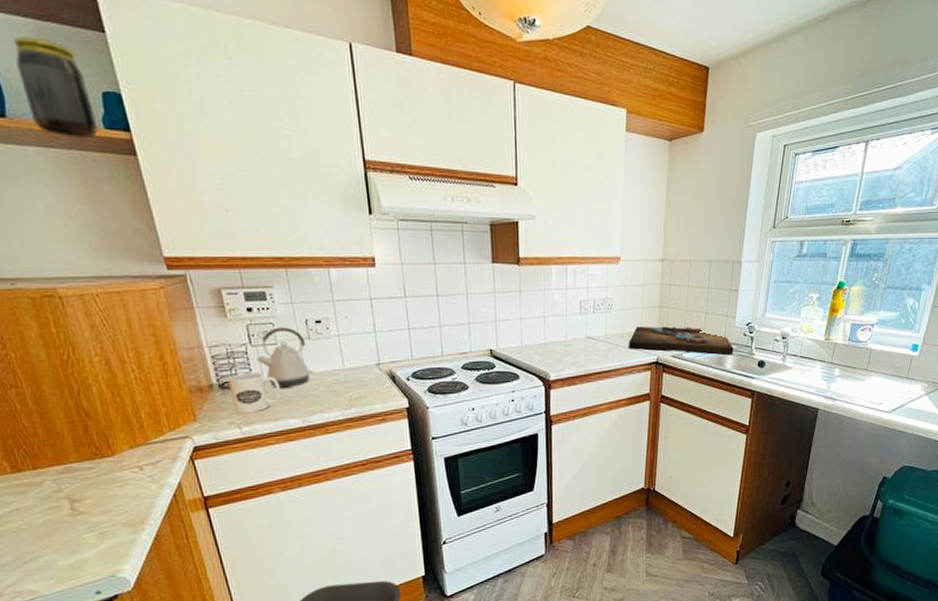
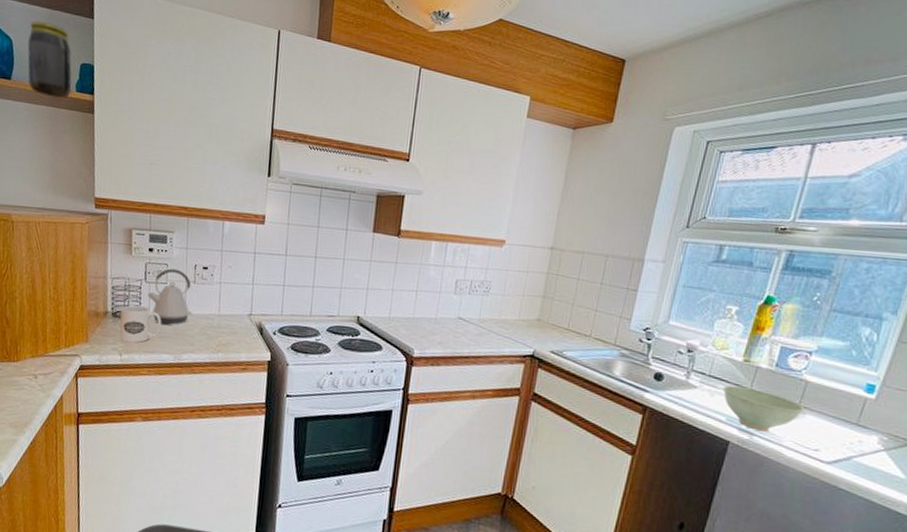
cutting board: present [629,326,734,355] -> none [503,313,626,361]
bowl: none [811,361,871,396] -> present [723,385,805,432]

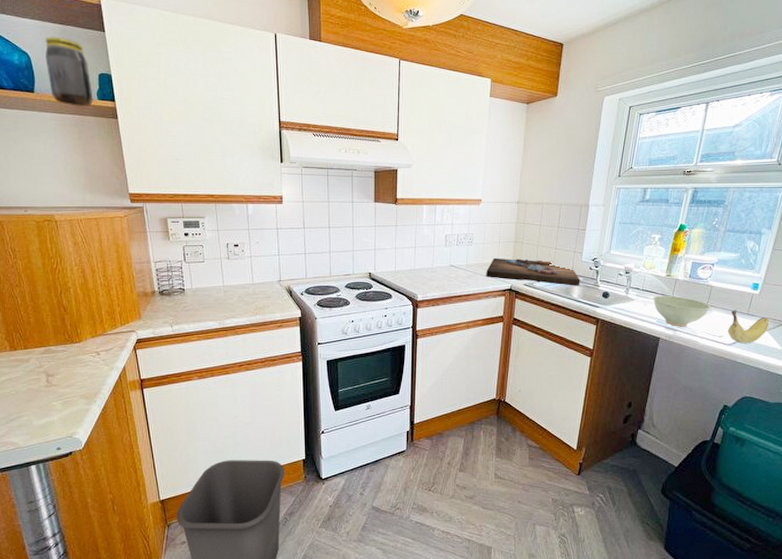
mug: present [119,305,162,343] -> none [166,284,205,315]
kettle: present [147,268,192,325] -> none [188,249,229,296]
cutting board: none [503,313,626,361] -> present [486,257,580,286]
fruit: none [827,416,888,466] -> present [728,310,769,344]

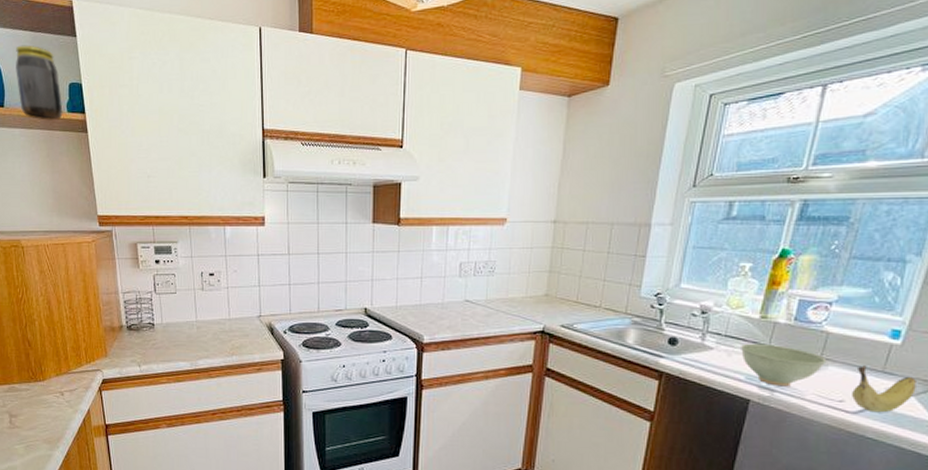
cutting board: present [486,257,580,286] -> none [511,291,638,329]

